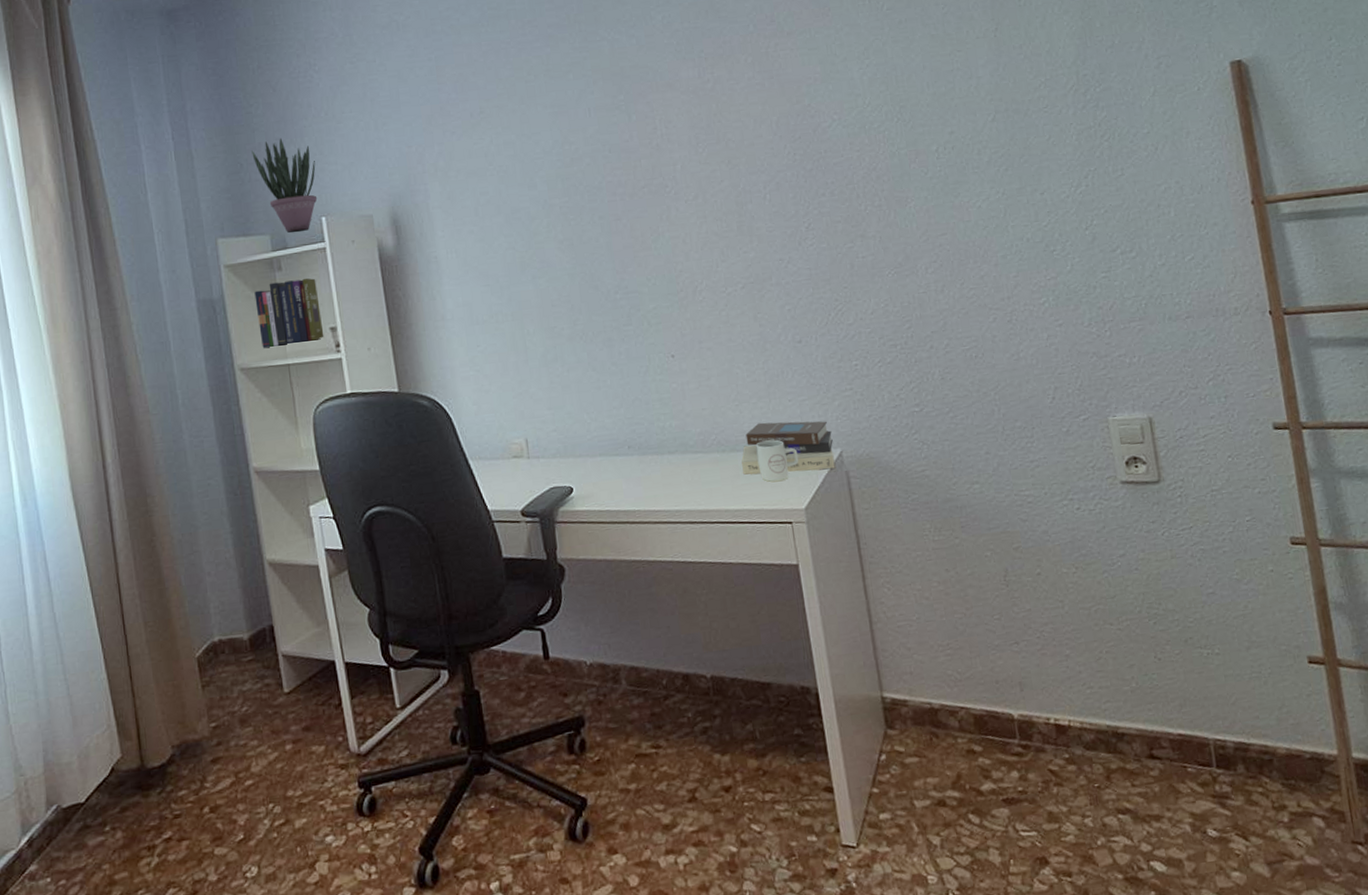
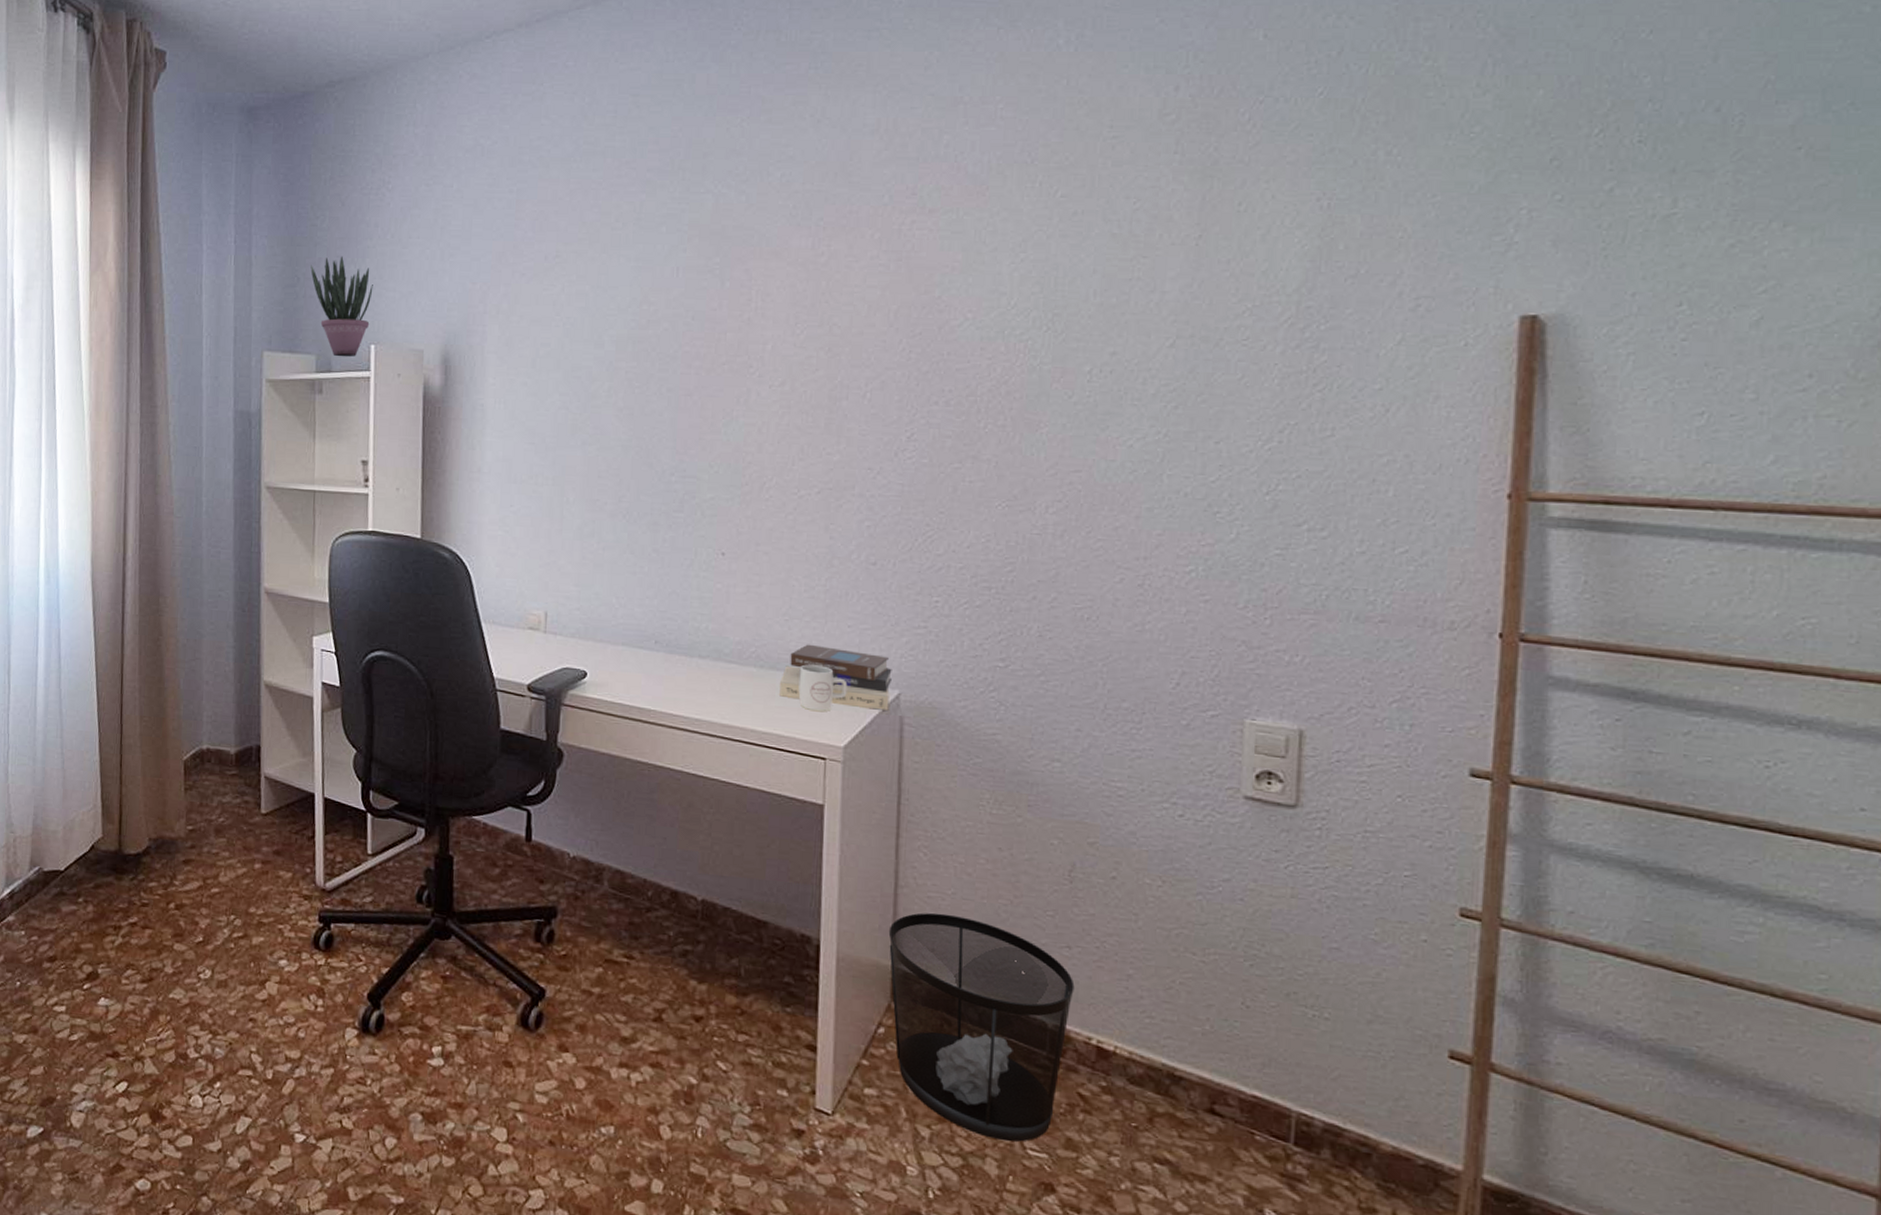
books: present [254,278,324,349] -> none [291,405,355,471]
waste bin: none [872,637,1034,831] -> present [888,912,1075,1142]

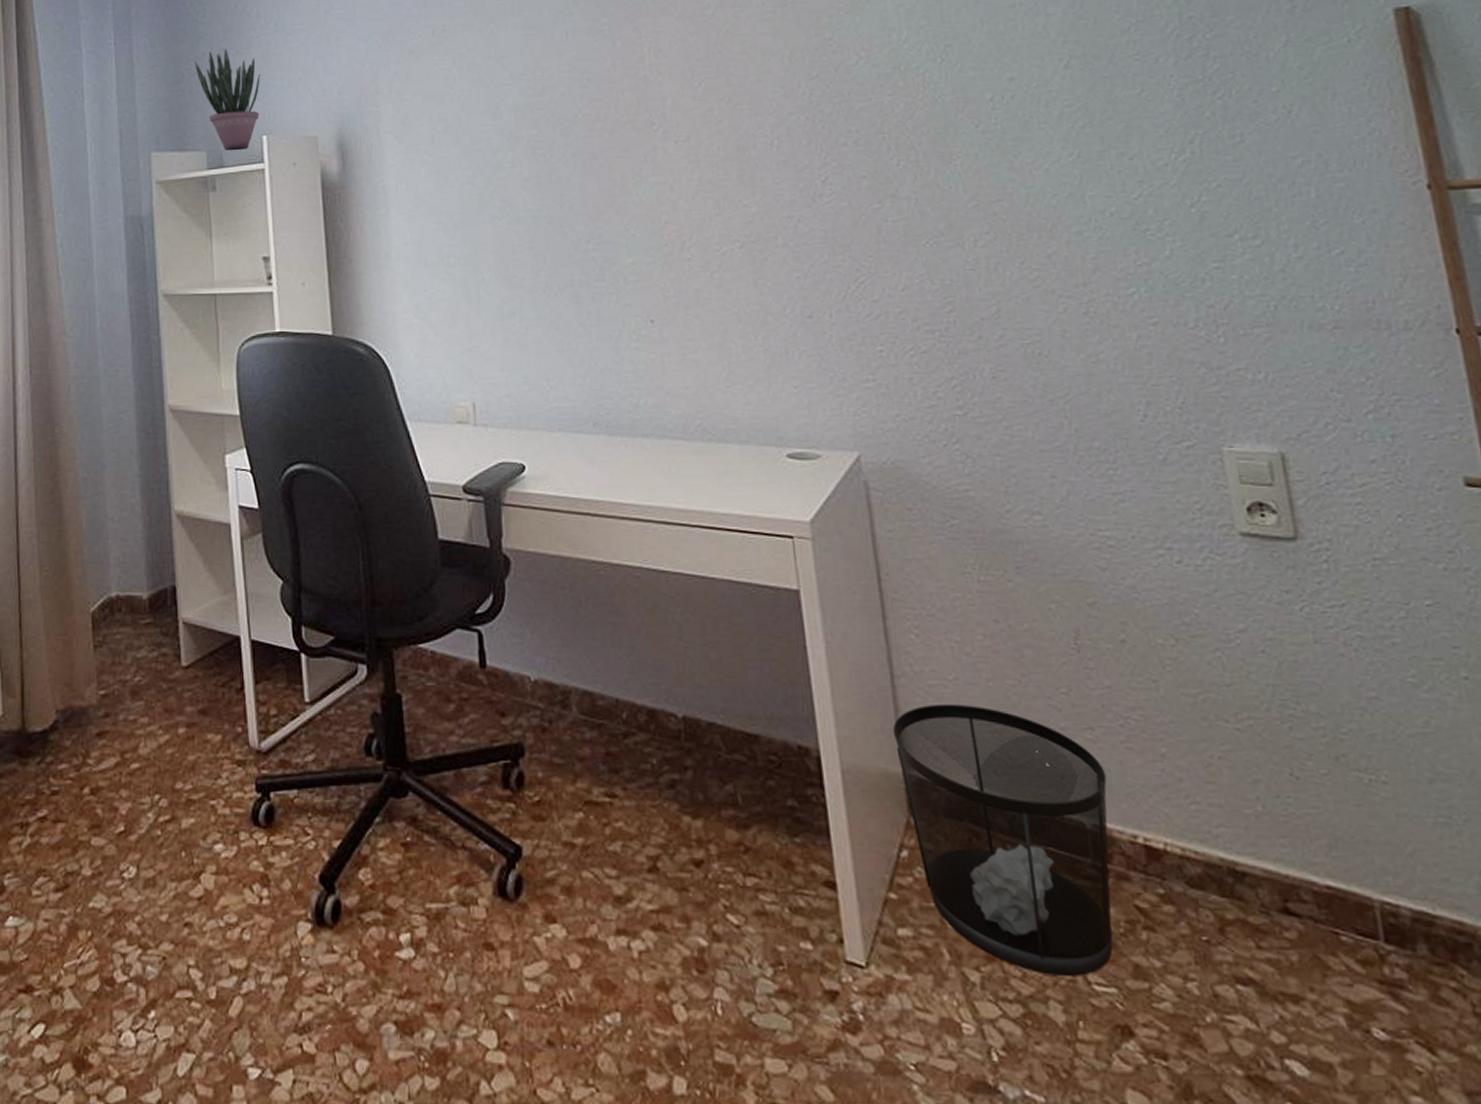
books: present [779,644,892,711] -> none [732,410,851,476]
mug: present [798,664,848,712] -> none [750,433,805,485]

